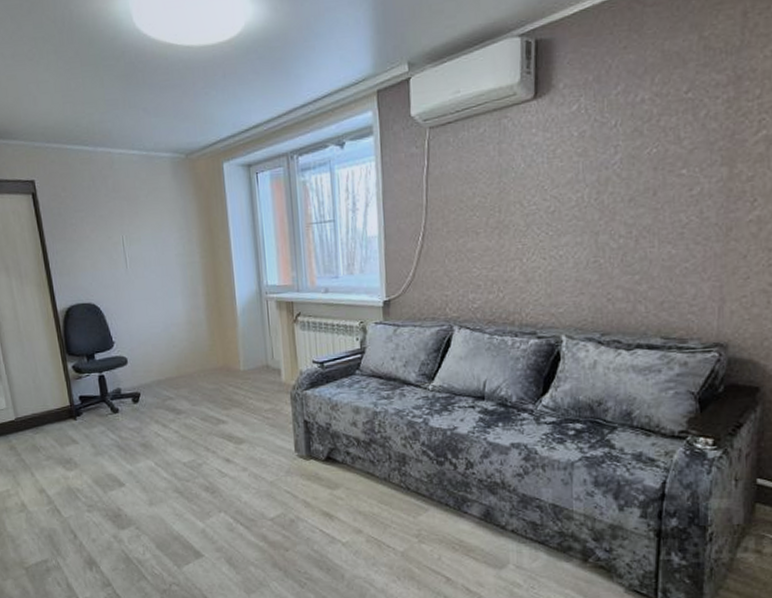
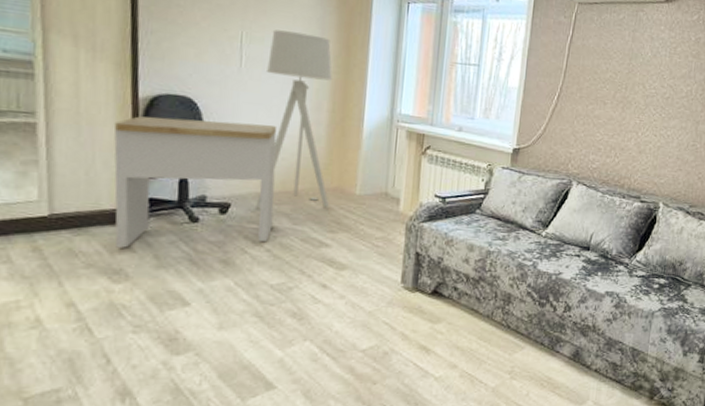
desk: none [44,317,176,441] -> present [113,116,277,248]
floor lamp: none [146,225,219,395] -> present [256,29,332,209]

